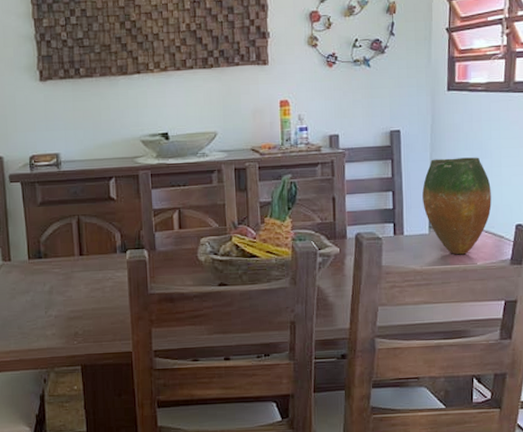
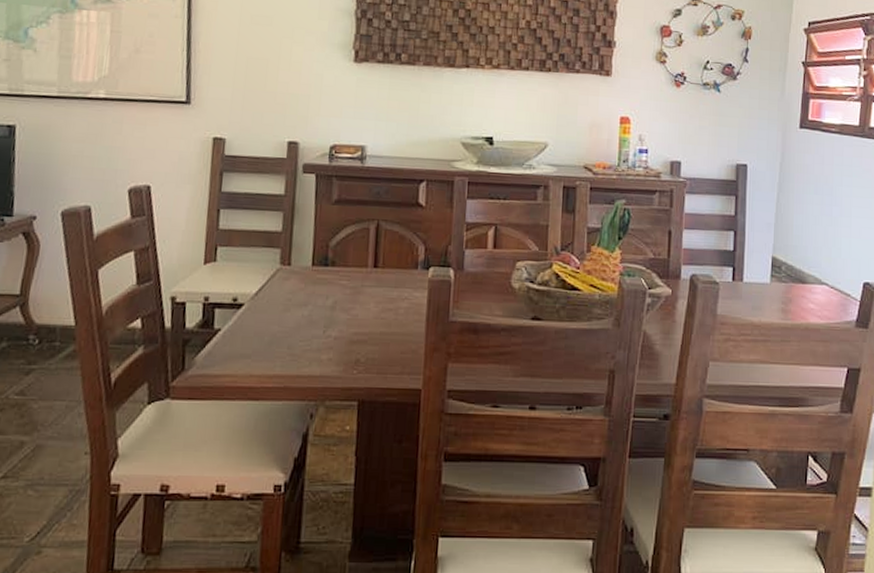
vase: present [422,157,491,255] -> none [766,200,839,311]

